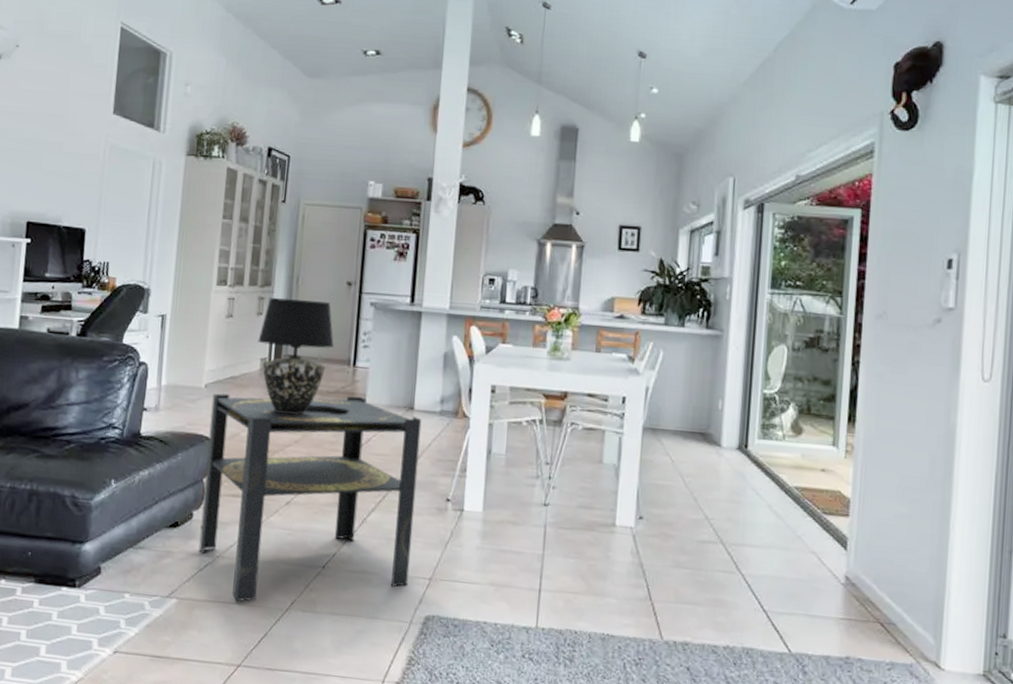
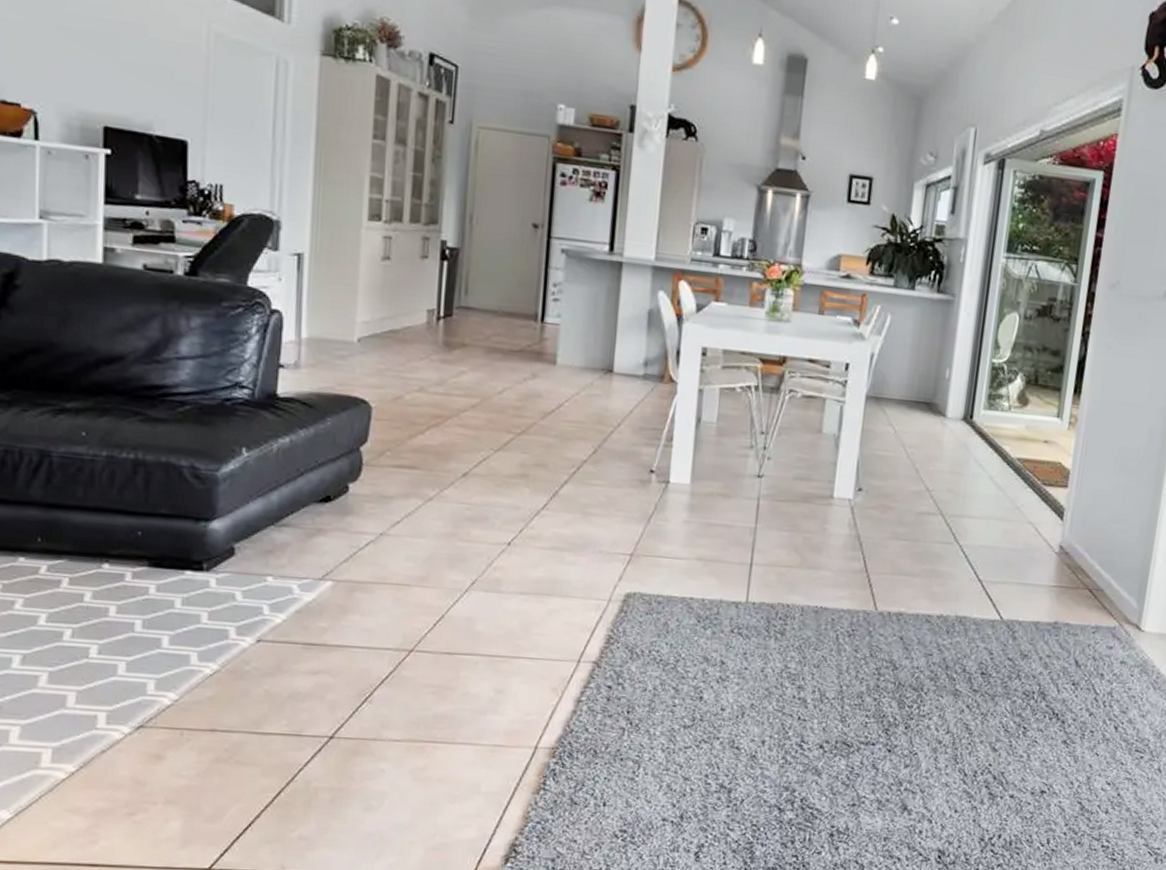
side table: present [199,393,422,602] -> none [357,349,623,583]
table lamp: present [258,298,334,415] -> none [423,238,518,375]

